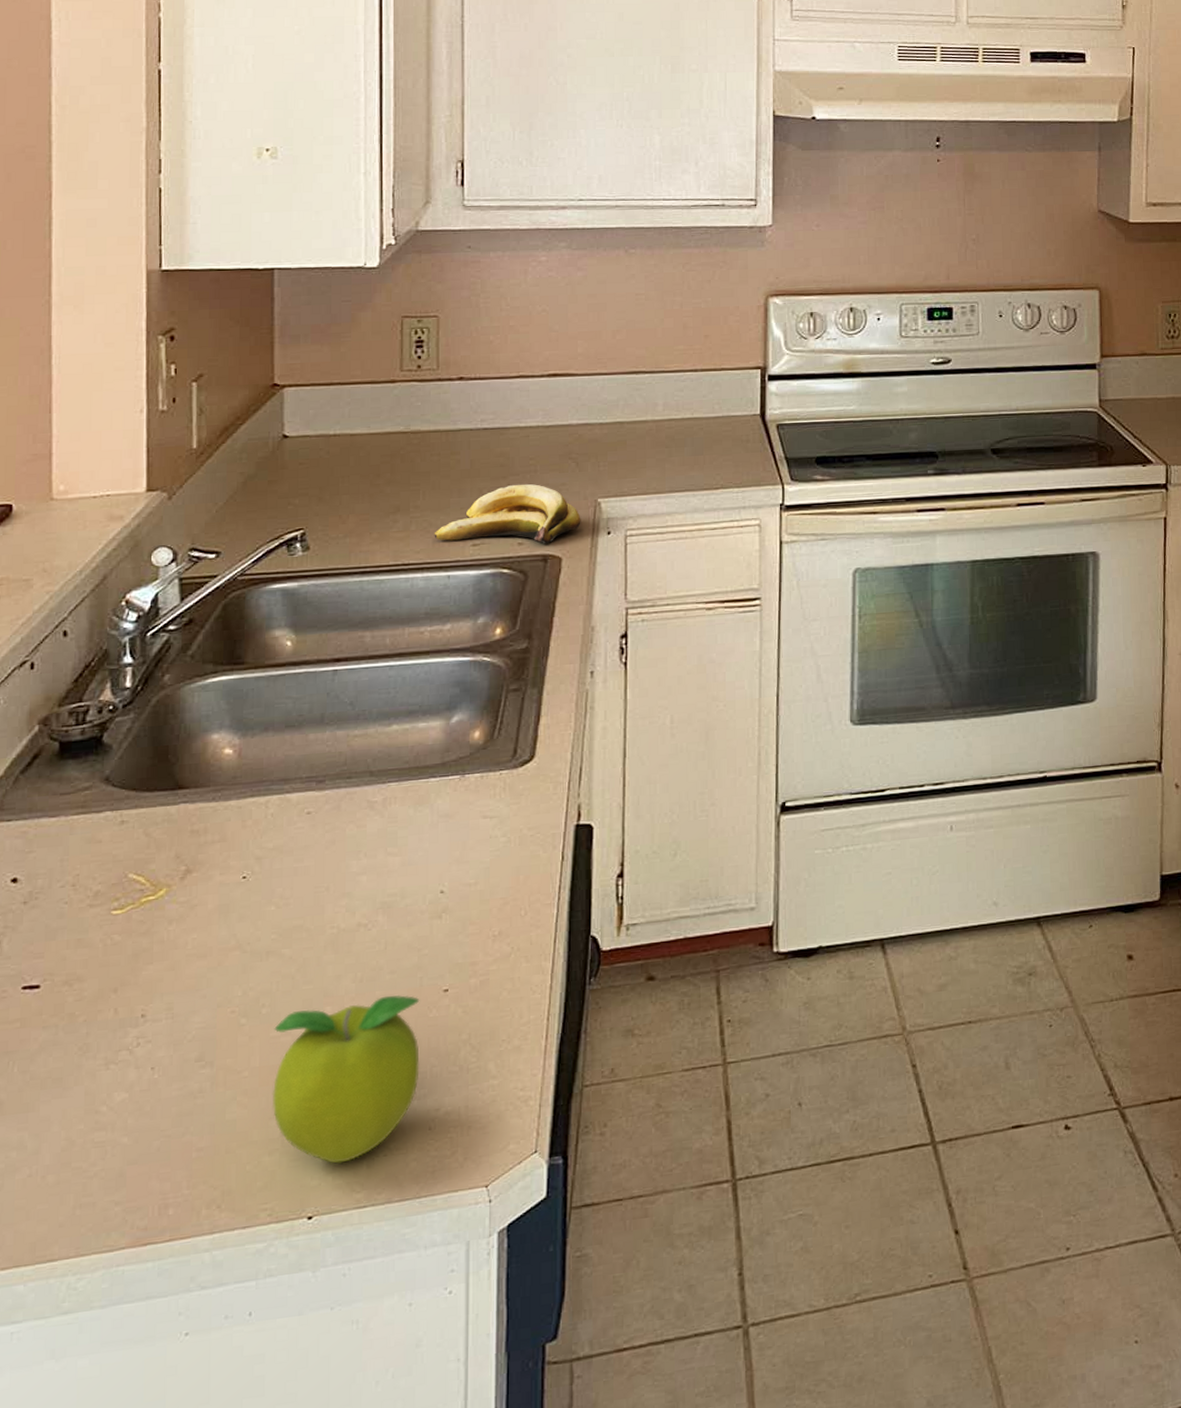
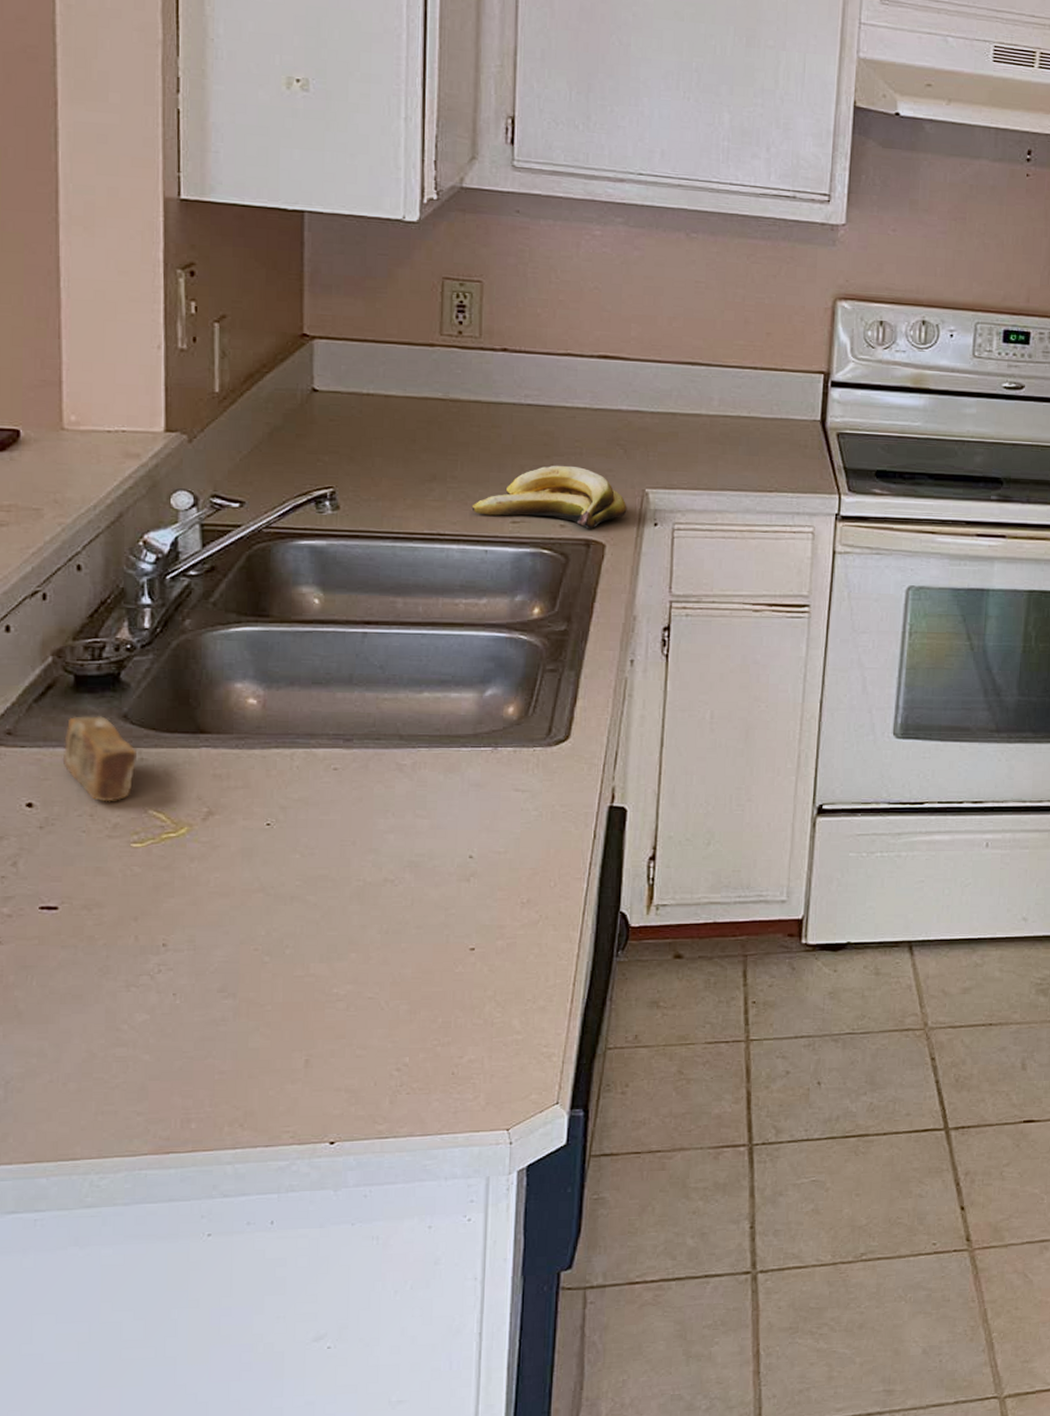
soap bar: none [46,781,118,870] -> present [62,716,136,802]
fruit: present [272,995,420,1164] -> none [295,948,446,1097]

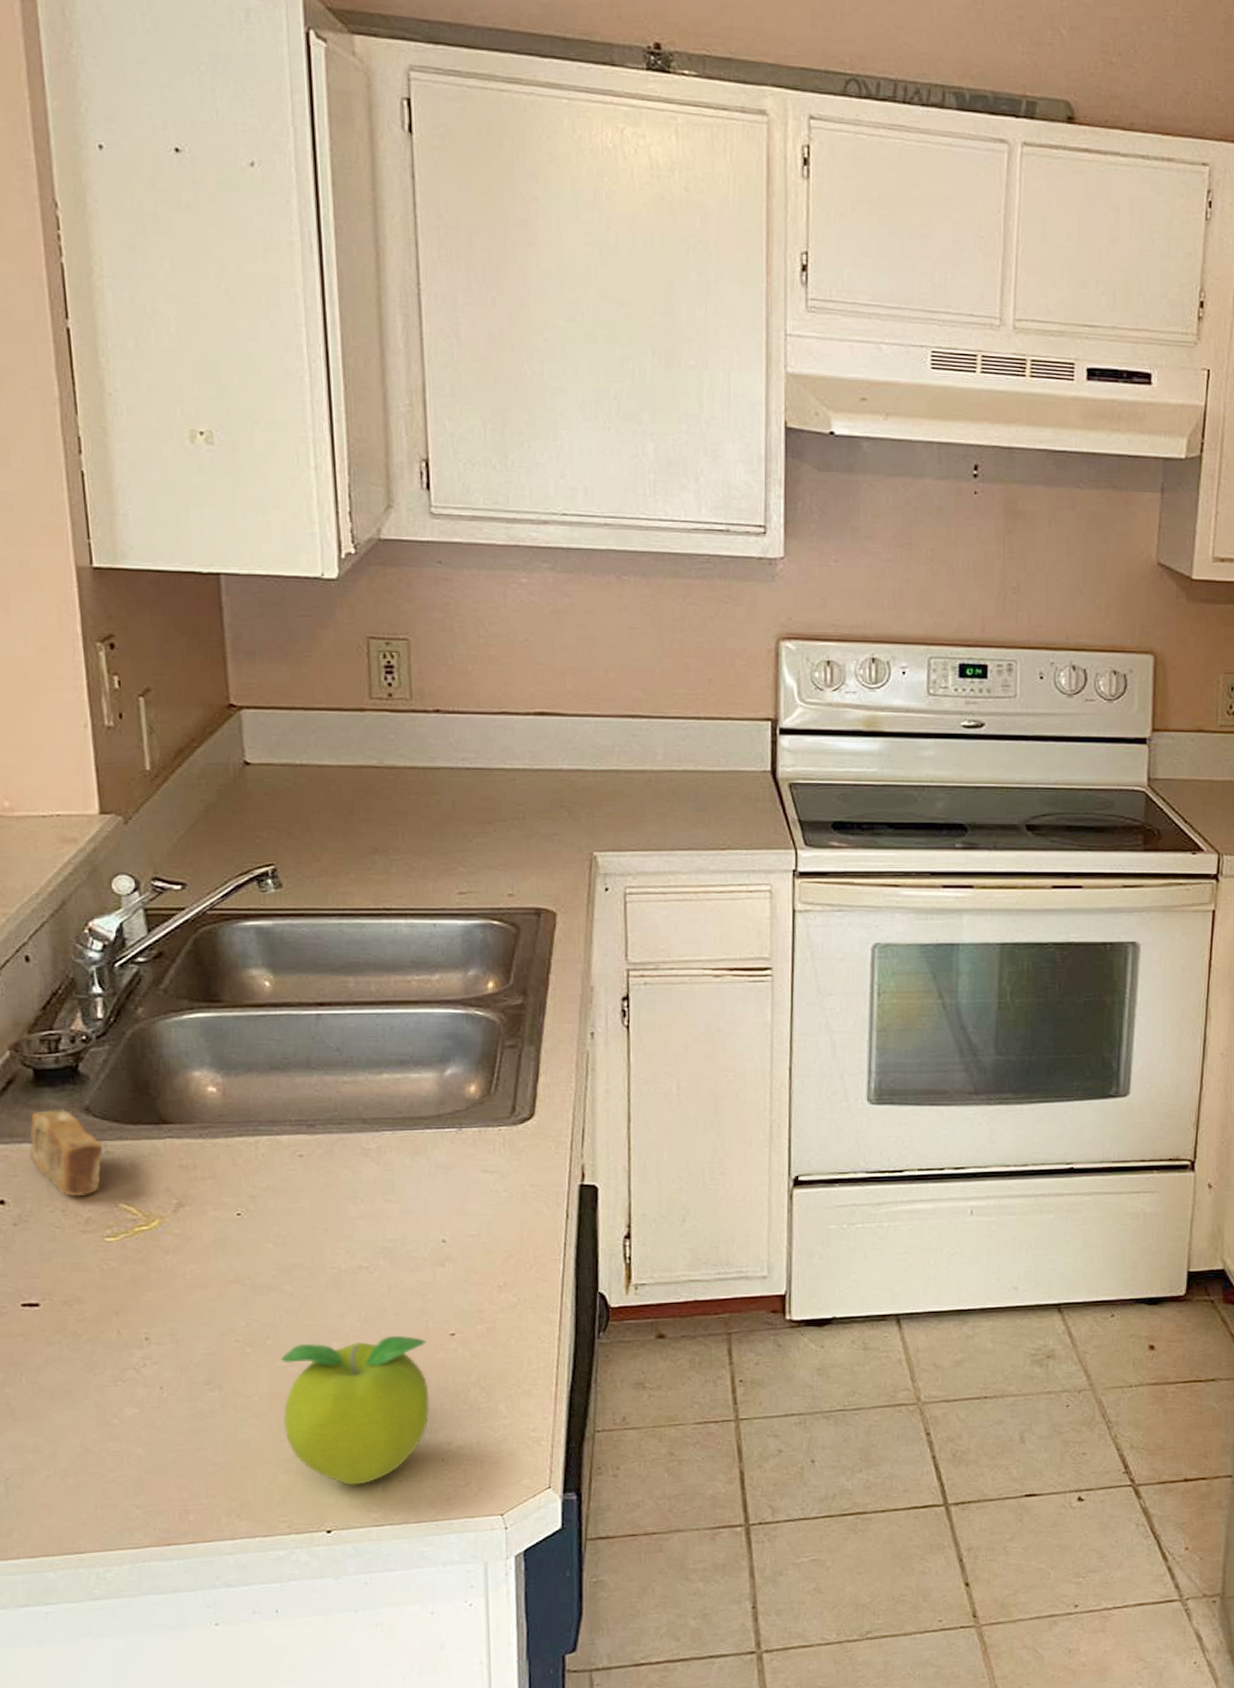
fruit: none [295,948,446,1097] -> present [280,1335,430,1485]
banana: present [471,465,627,529] -> none [416,831,576,897]

